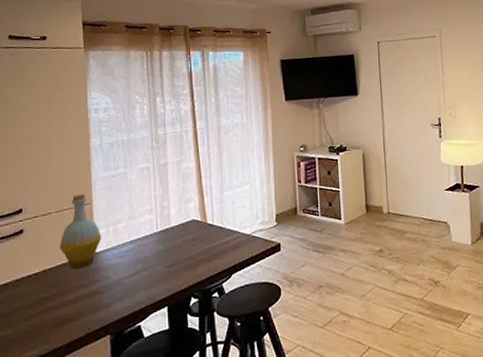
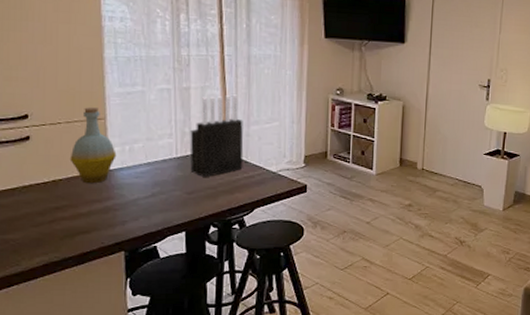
knife block: none [169,164,219,249] -> present [190,94,244,178]

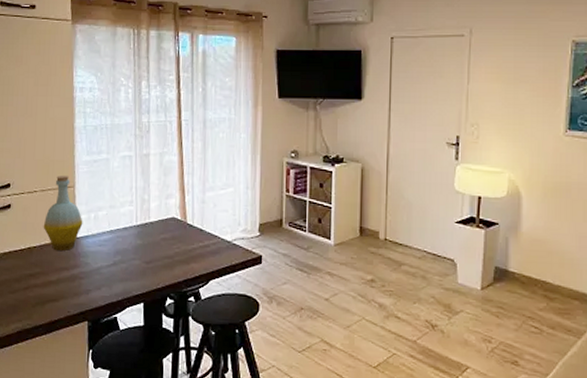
knife block: present [190,94,244,178] -> none [149,160,199,247]

